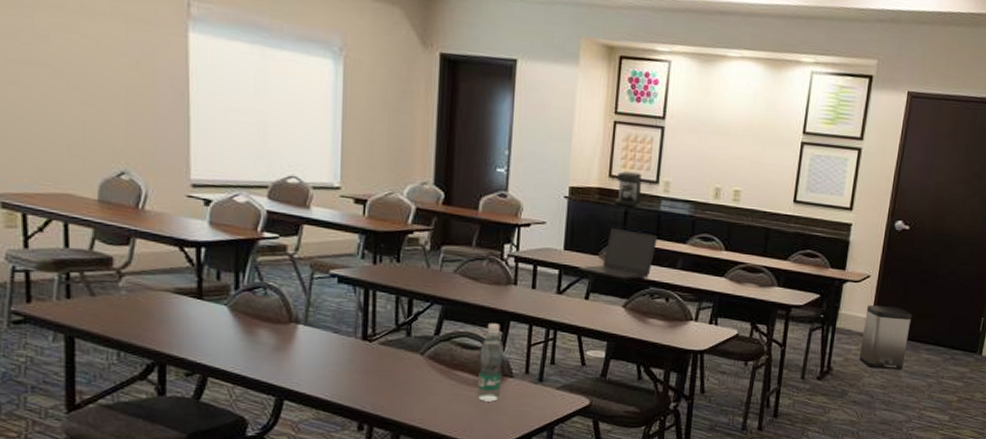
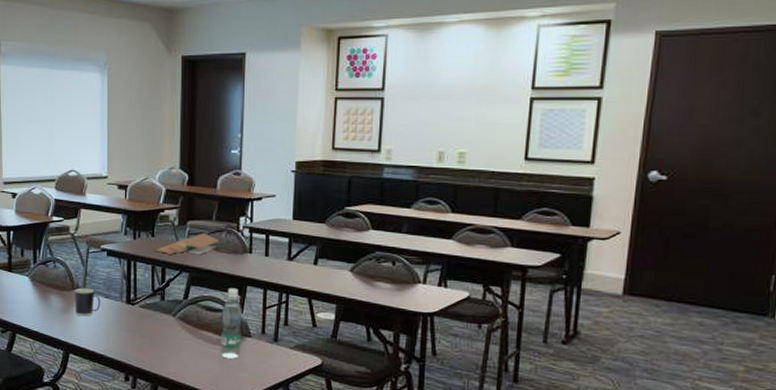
mug: none [291,320,328,355] -> present [73,287,101,317]
papers: none [398,260,480,286] -> present [153,233,219,255]
laptop: present [578,227,658,280] -> none [306,196,382,245]
coffee maker: present [614,171,642,207] -> none [338,143,364,176]
pedal bin: present [859,305,912,370] -> none [612,264,677,335]

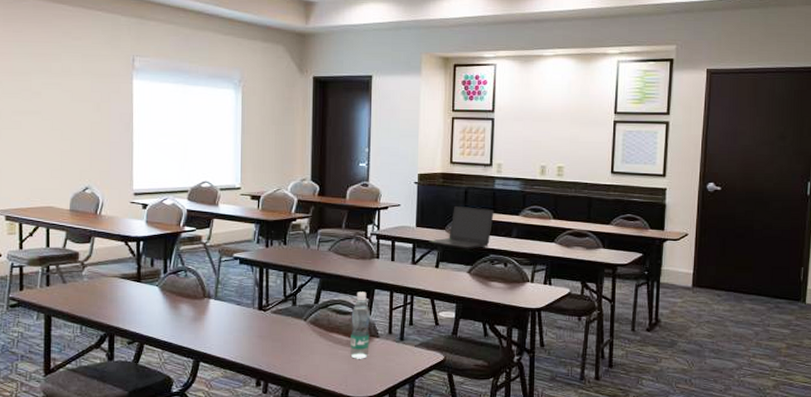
mug: present [73,287,101,317] -> none [205,296,232,324]
papers: present [153,233,219,255] -> none [285,240,349,262]
laptop: none [306,196,382,245] -> present [428,205,494,249]

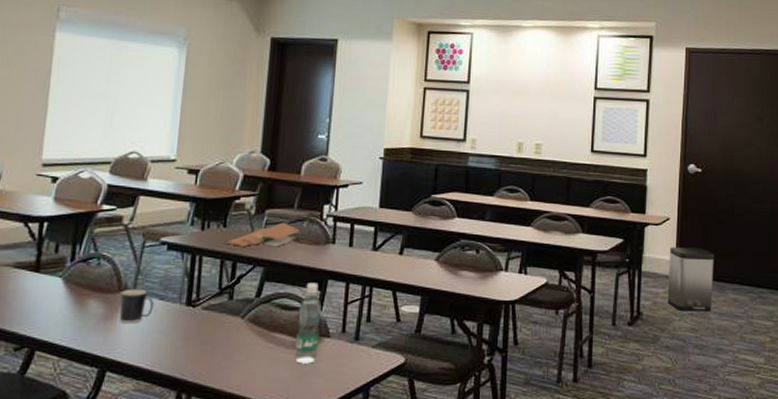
mug: none [205,296,232,324] -> present [119,288,154,324]
papers: none [285,240,349,262] -> present [223,222,300,248]
laptop: present [428,205,494,249] -> none [392,184,467,234]
pedal bin: none [685,261,732,320] -> present [667,247,714,312]

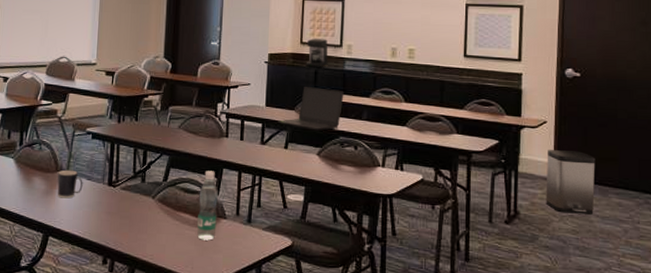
papers: present [223,222,300,248] -> none [136,117,198,139]
laptop: none [392,184,467,234] -> present [278,86,344,131]
coffee maker: none [425,132,450,164] -> present [305,38,328,67]

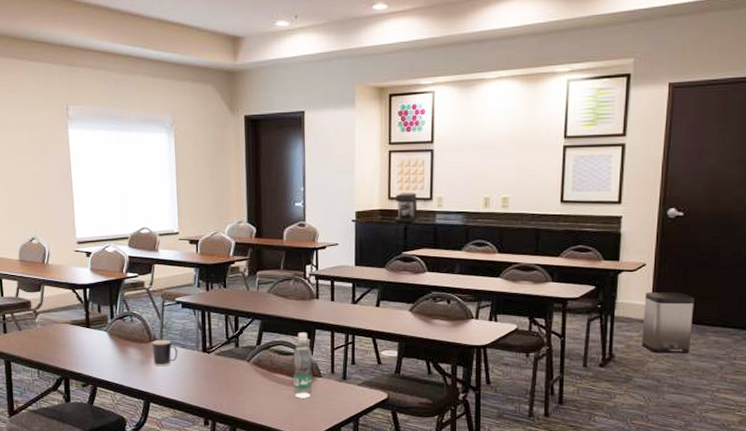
laptop: present [278,86,344,131] -> none [368,242,435,287]

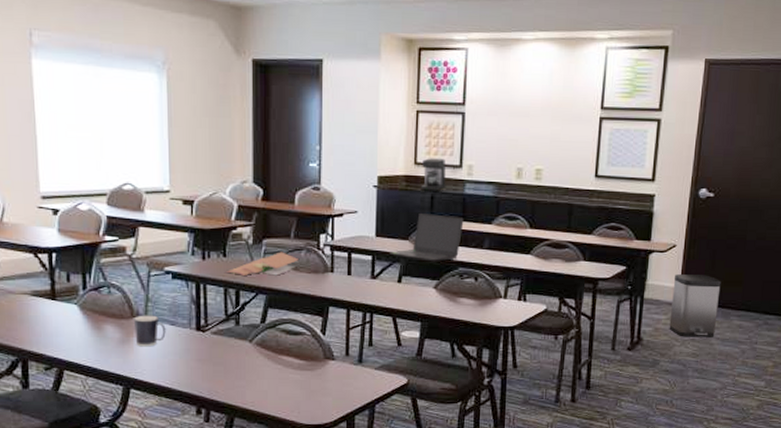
papers: none [226,282,288,305] -> present [225,252,298,277]
bottle: present [293,332,313,398] -> none [301,309,324,384]
laptop: none [368,242,435,287] -> present [390,212,464,262]

